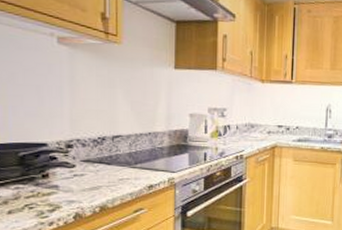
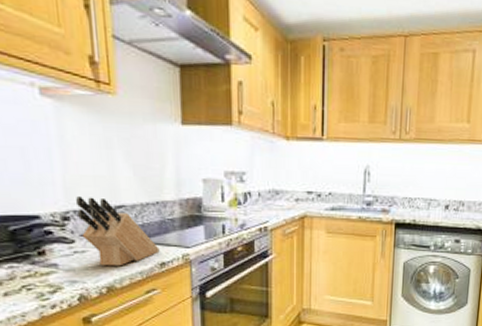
knife block: none [80,127,149,188] -> present [76,196,160,266]

